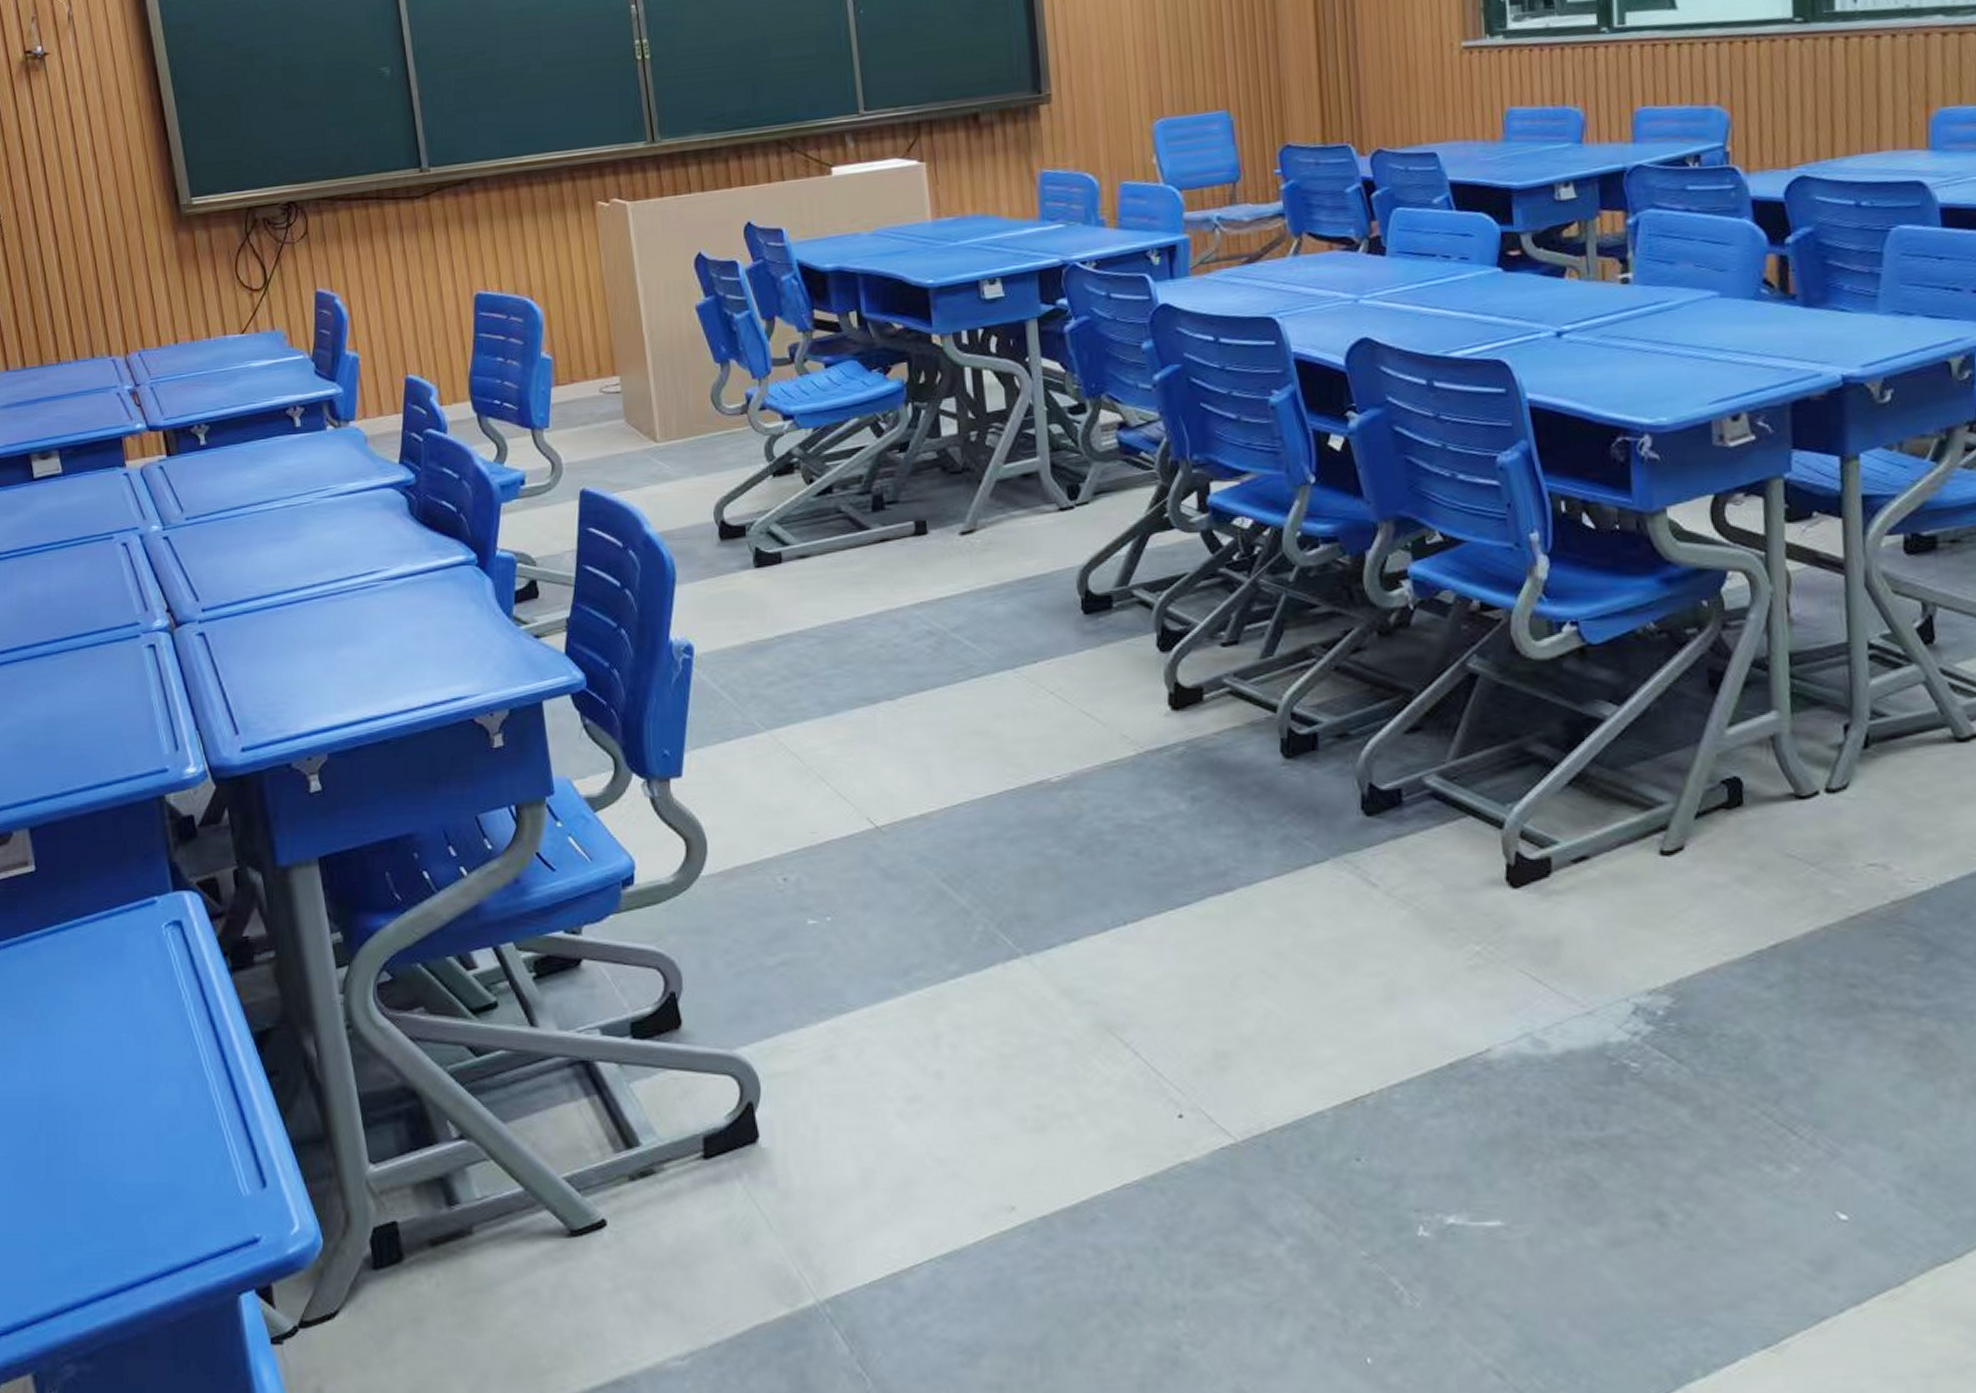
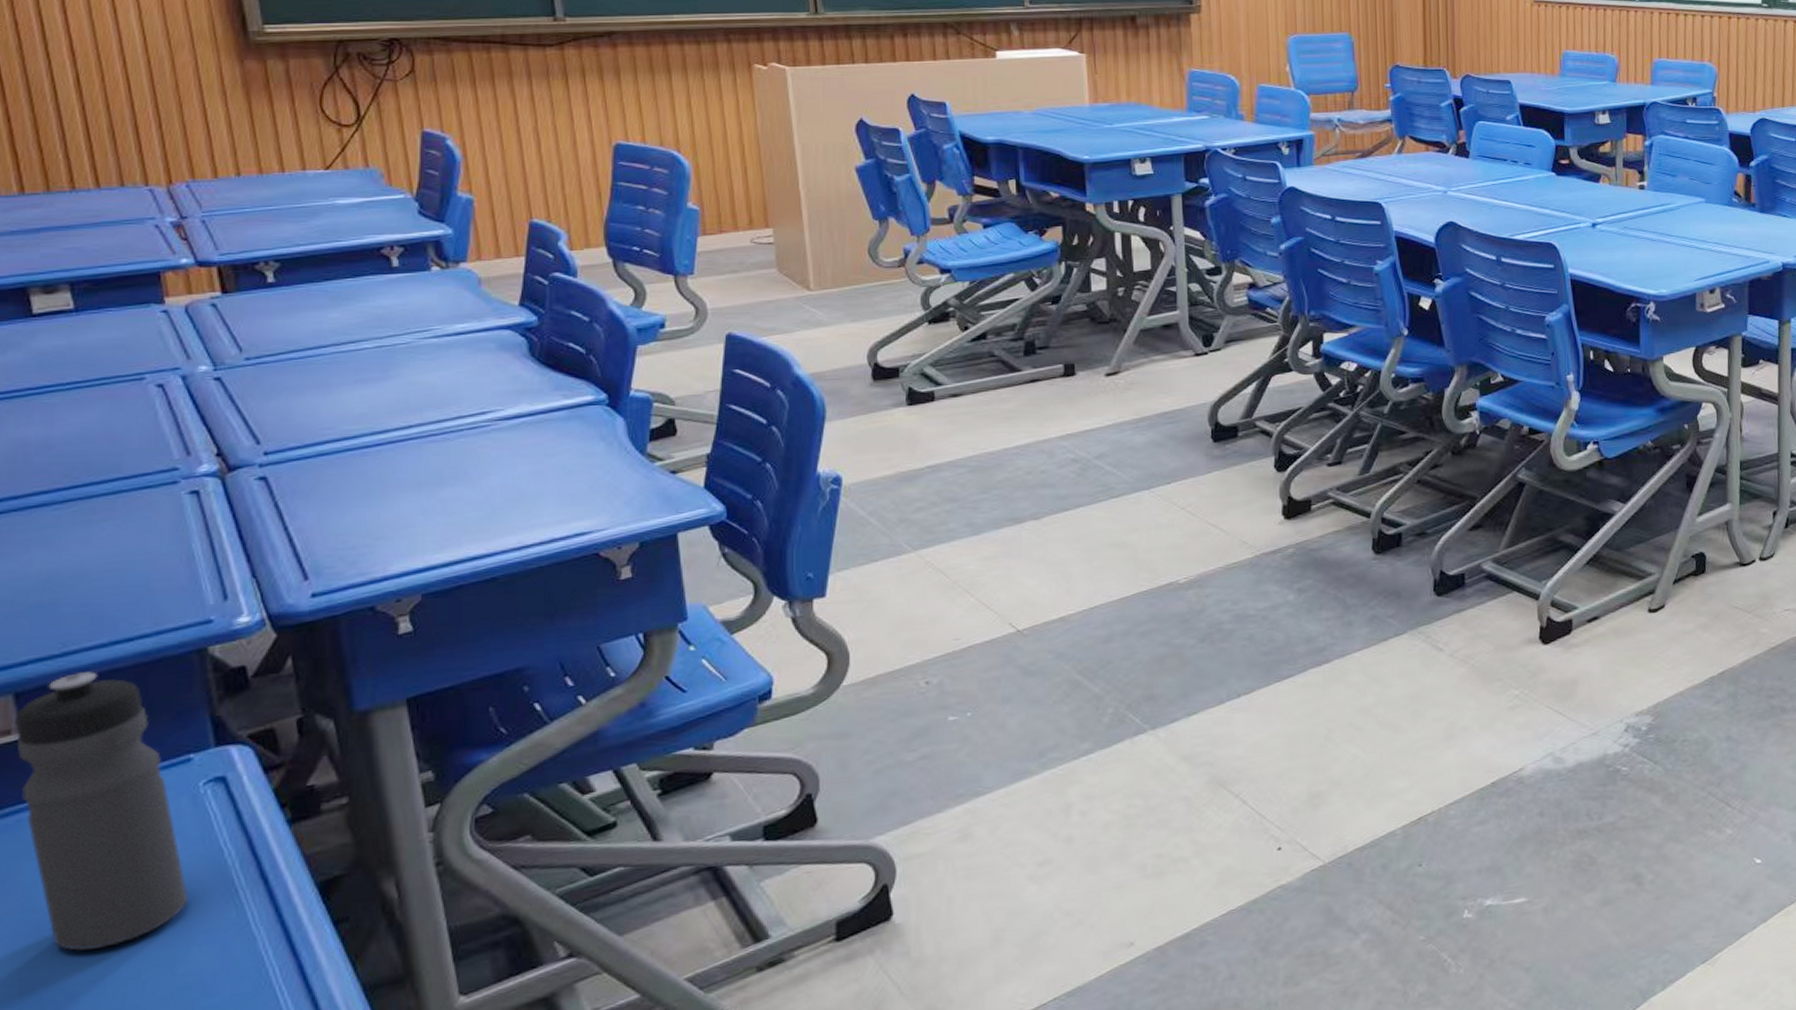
water bottle: none [29,812,157,1074] -> present [13,671,190,951]

